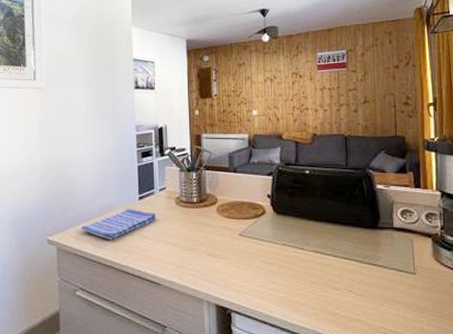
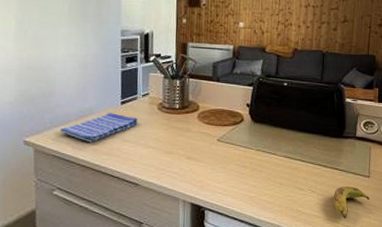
banana: none [375,285,420,324] -> present [334,186,370,220]

